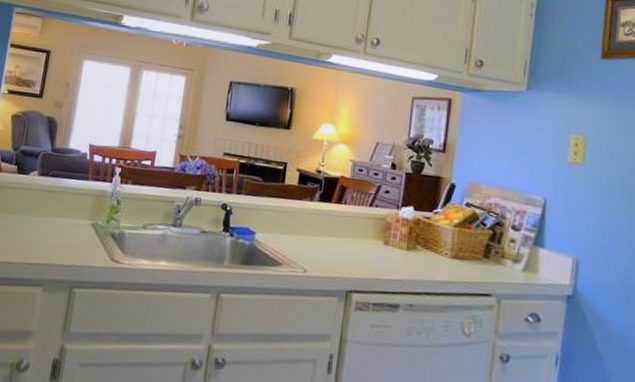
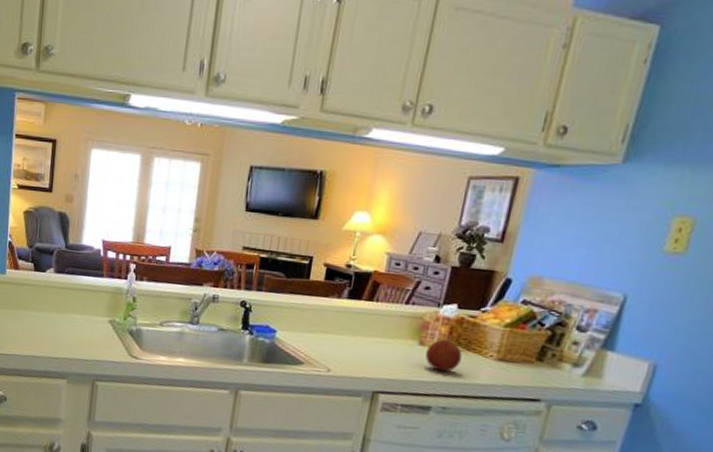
fruit: none [391,238,421,270] -> present [425,339,462,372]

